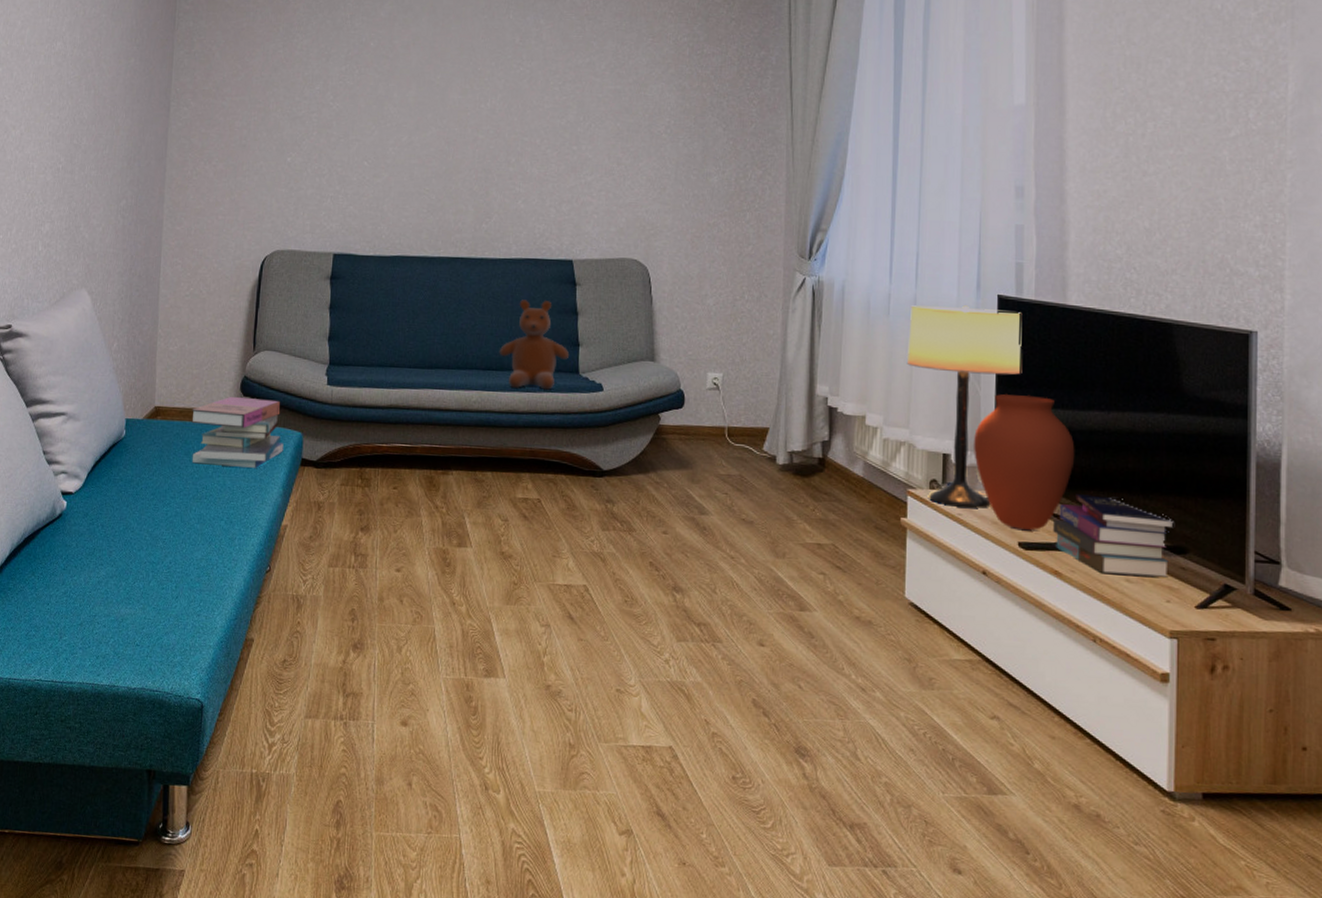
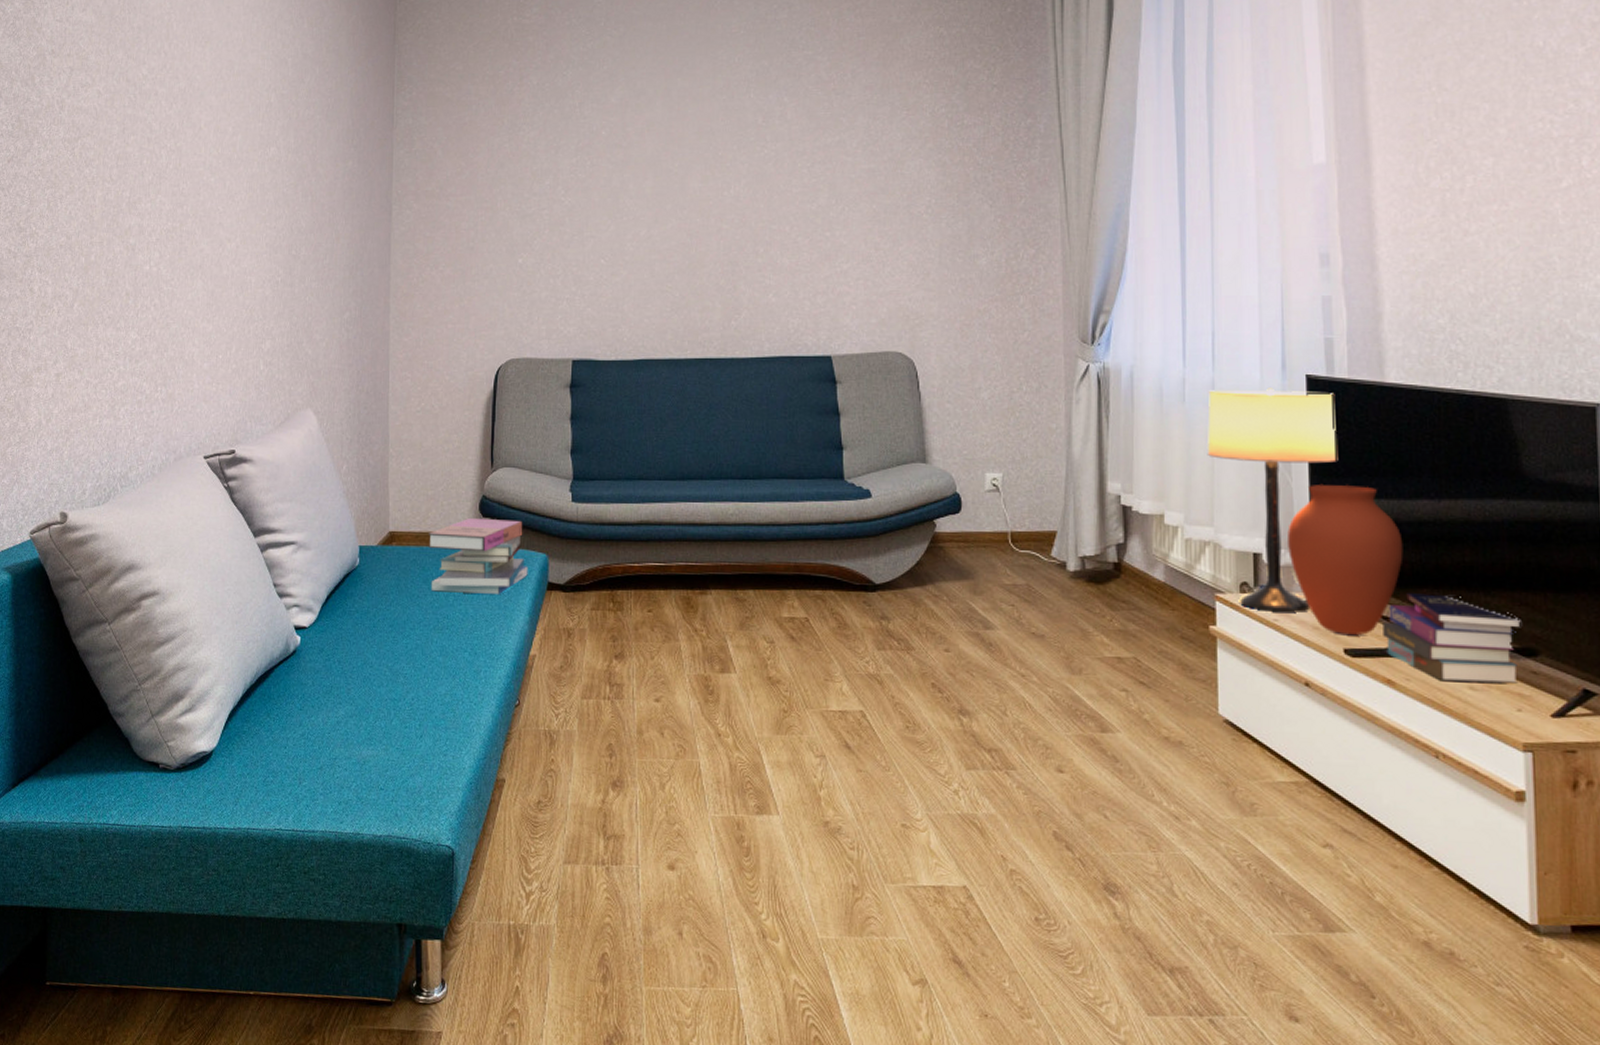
teddy bear: present [499,299,570,390] -> none [755,401,833,498]

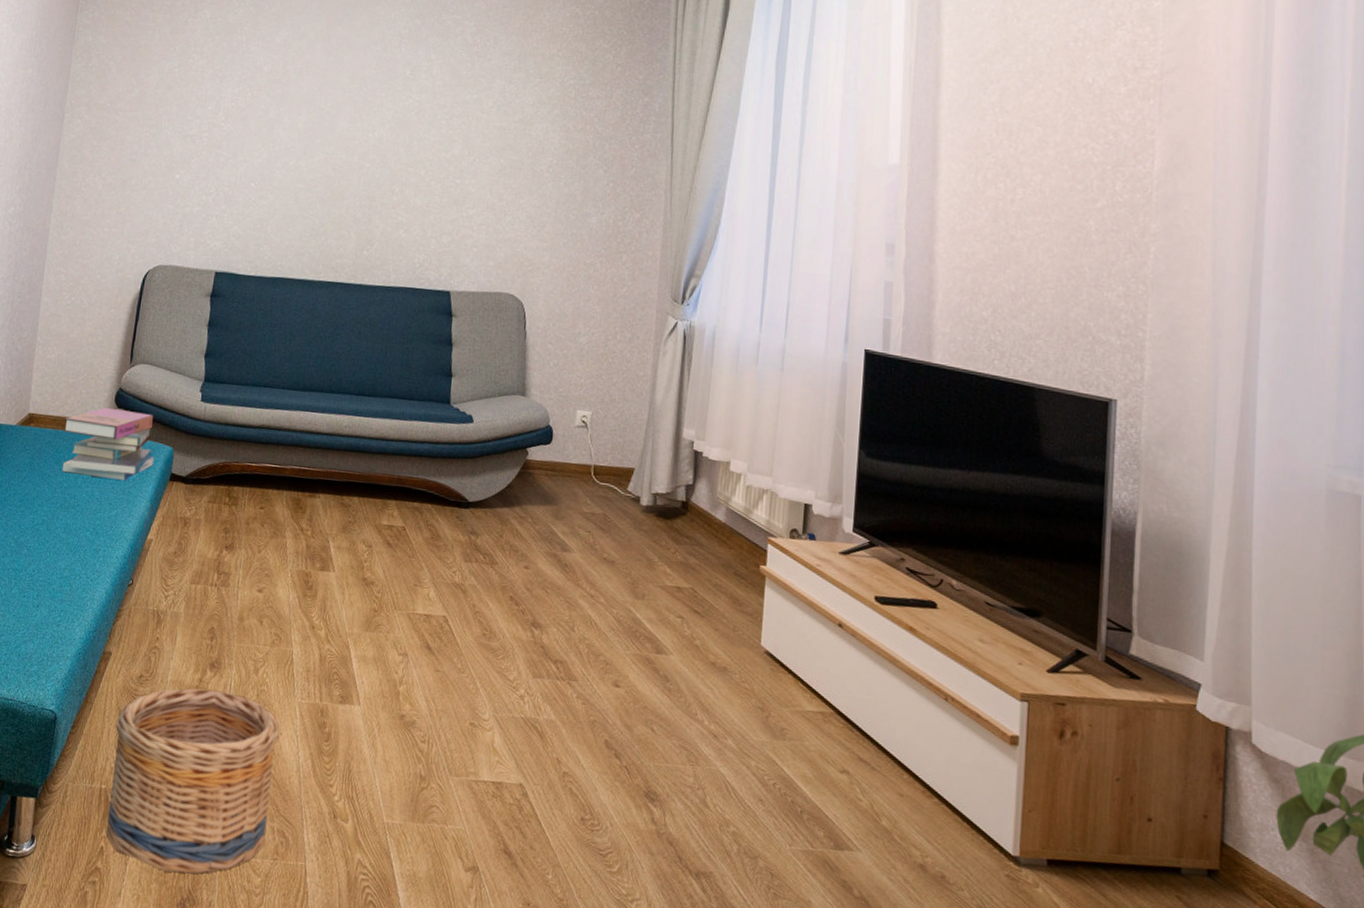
basket: none [518,810,694,1009] -> present [105,688,279,874]
table lamp: present [1207,388,1339,612] -> none [772,355,888,561]
vase: present [1287,485,1403,635] -> none [835,447,935,585]
books: present [1383,593,1523,683] -> none [910,551,1030,640]

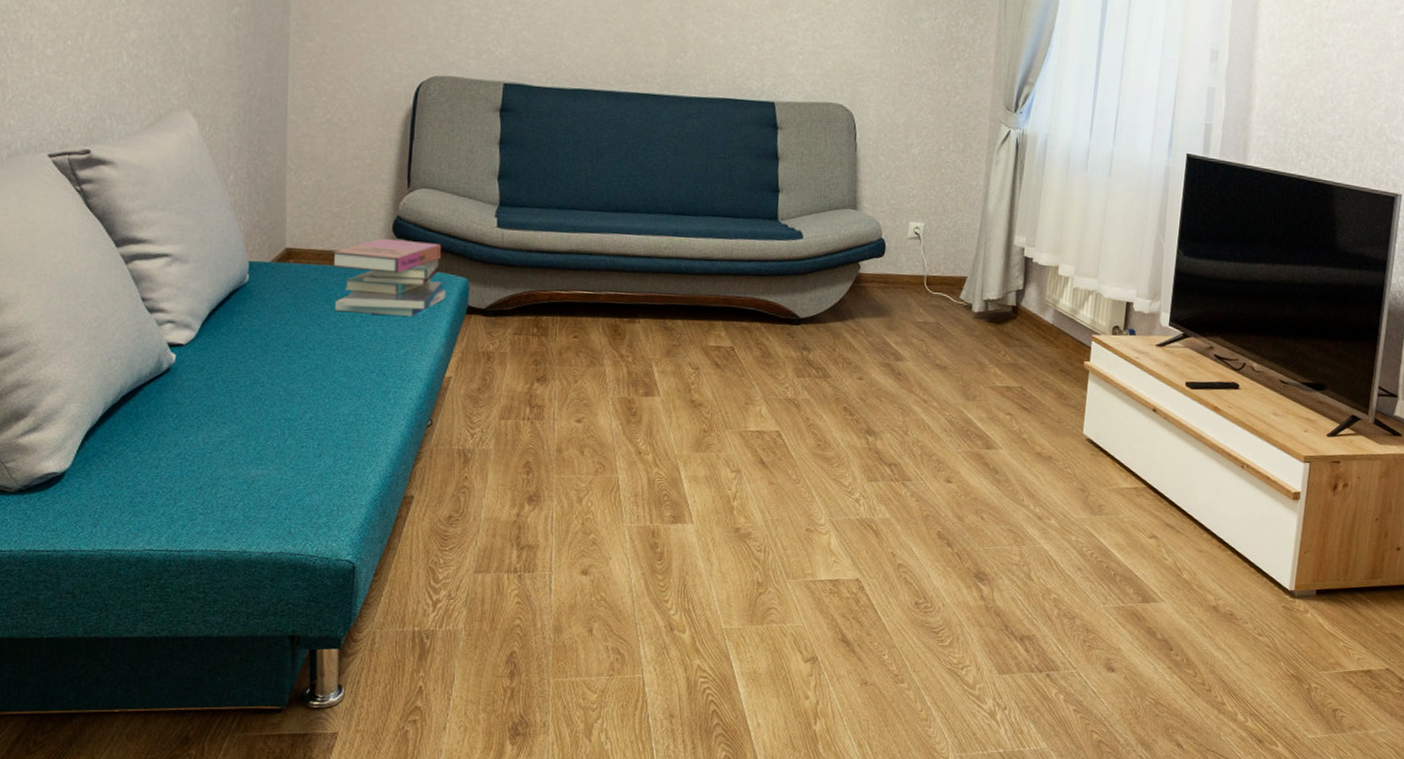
basket: present [105,688,279,874] -> none [423,523,608,701]

